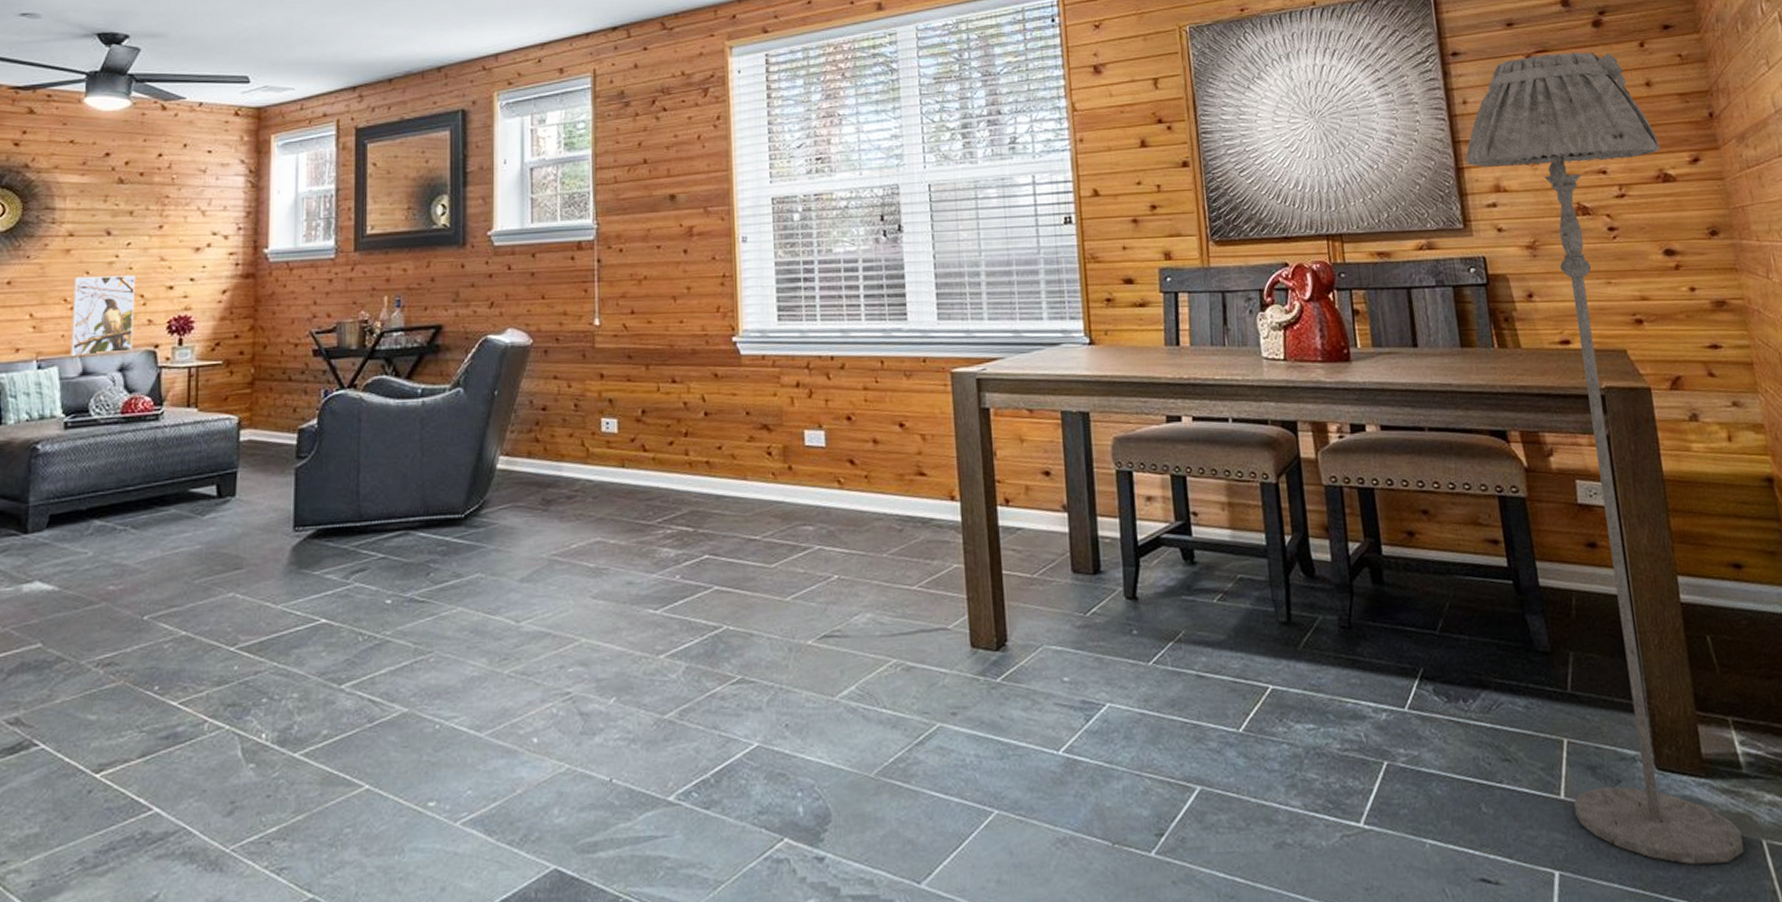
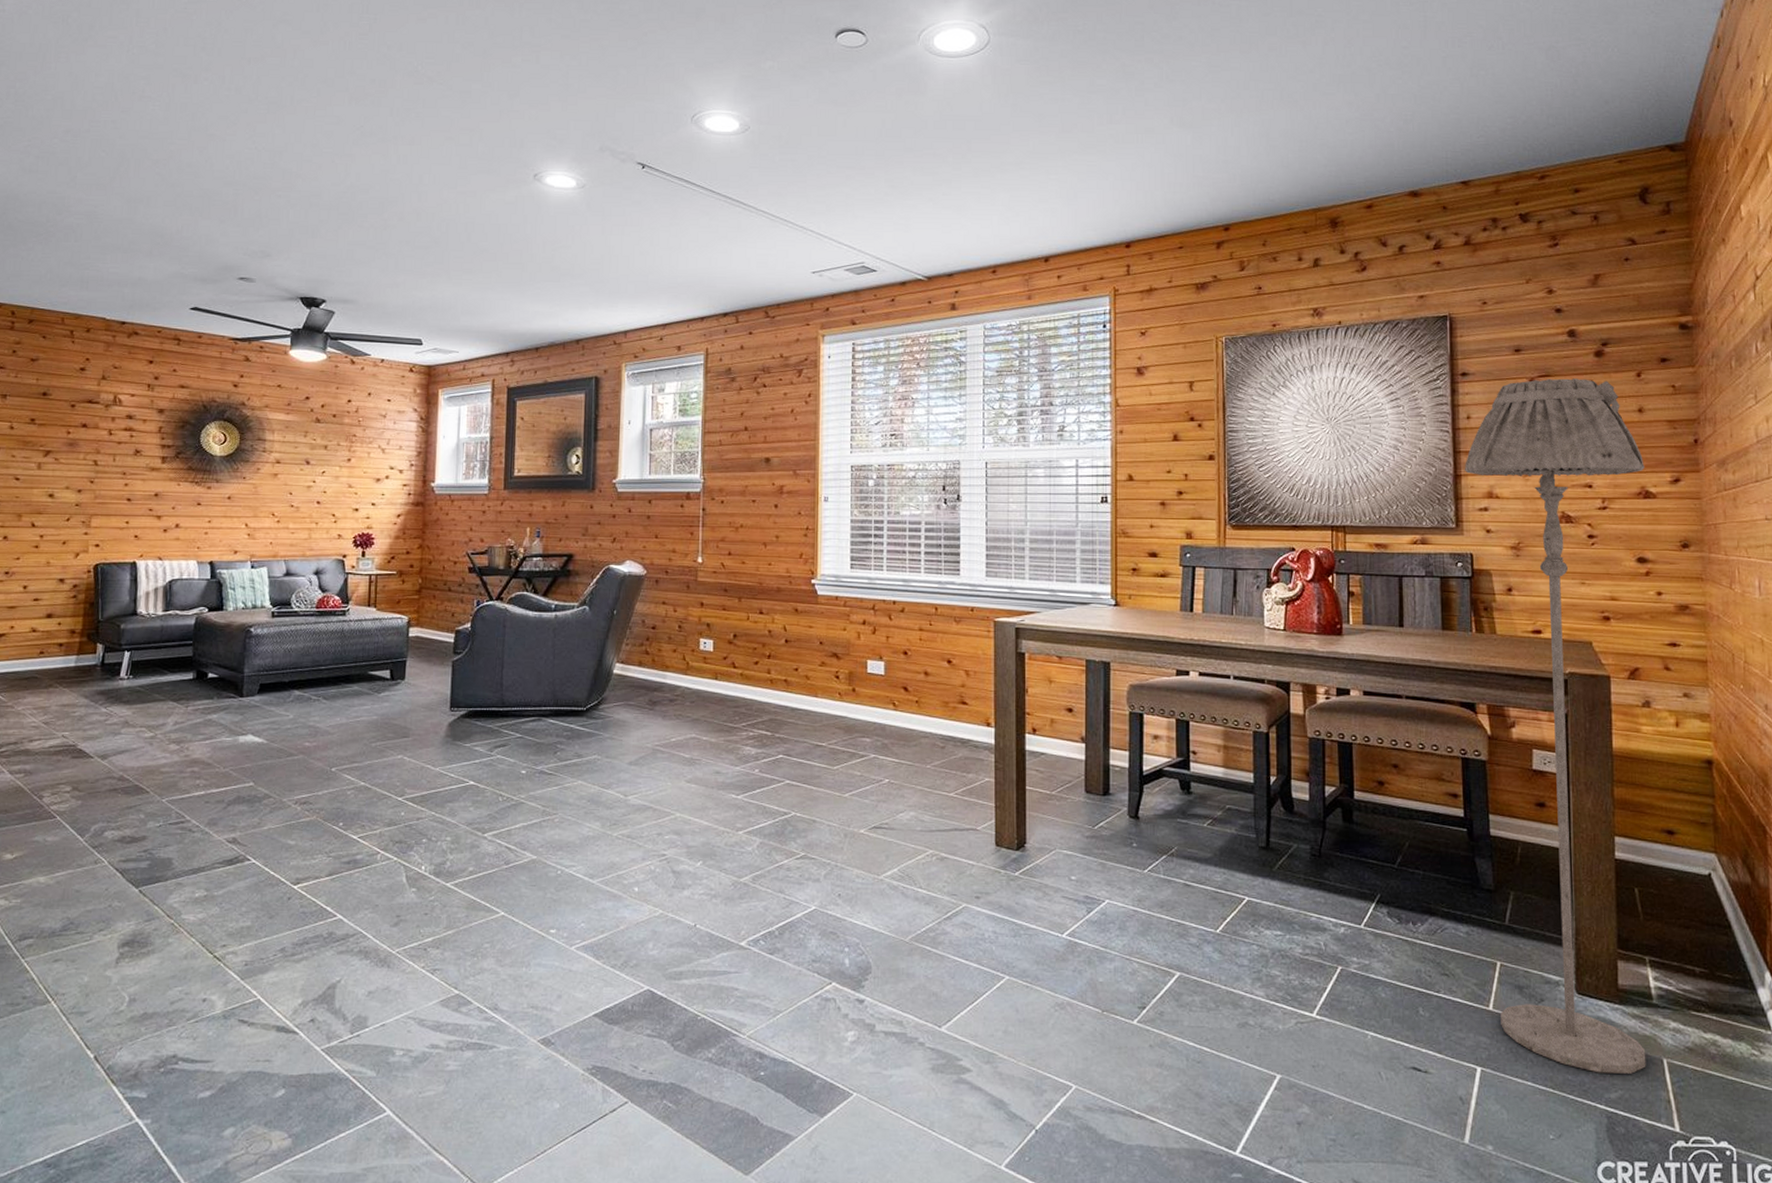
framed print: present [71,275,135,356] -> none [277,497,328,560]

